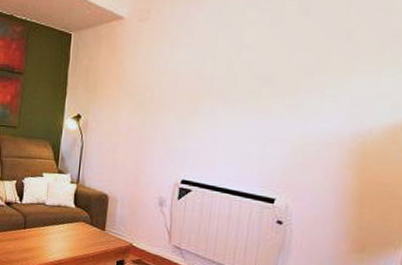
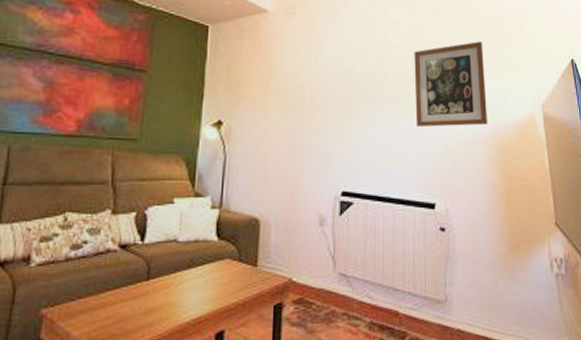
wall art: none [264,38,357,128] -> present [414,41,487,127]

